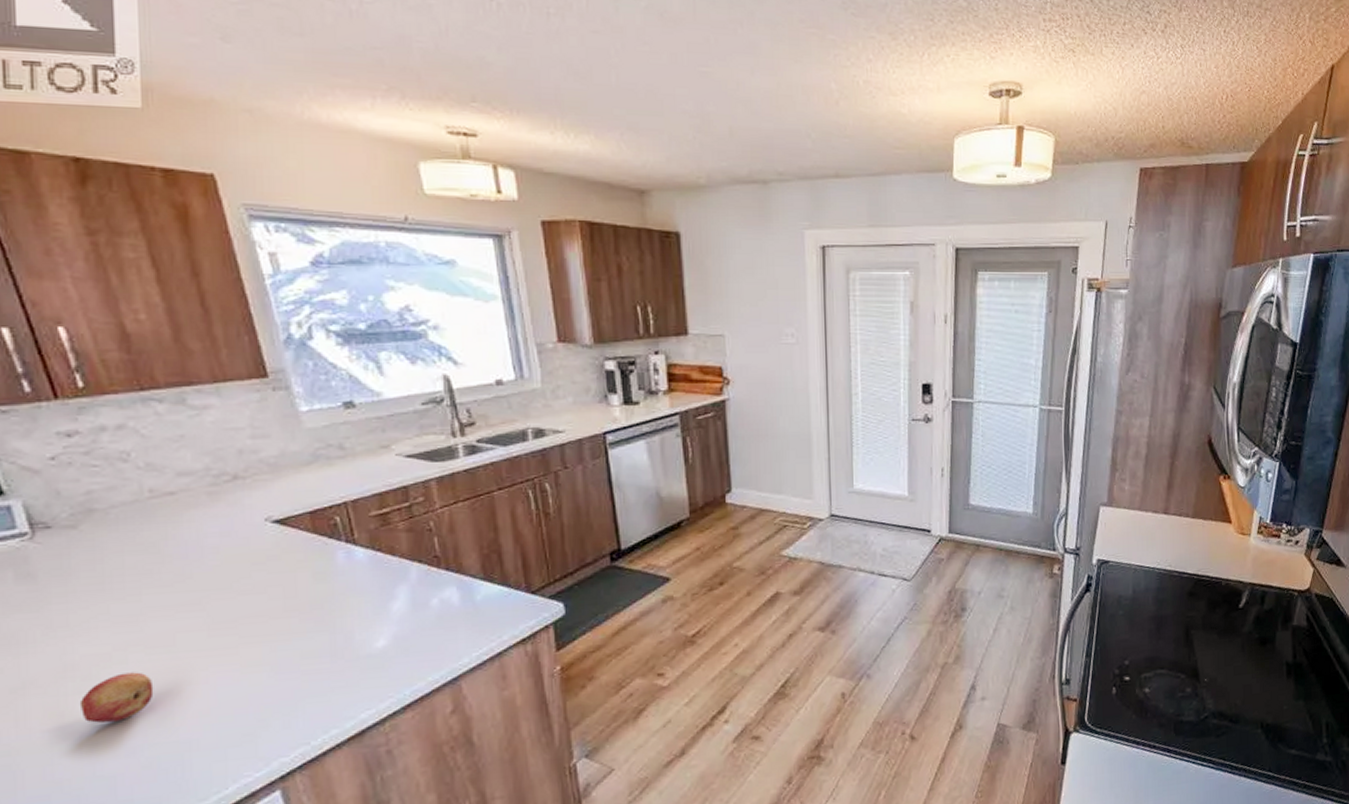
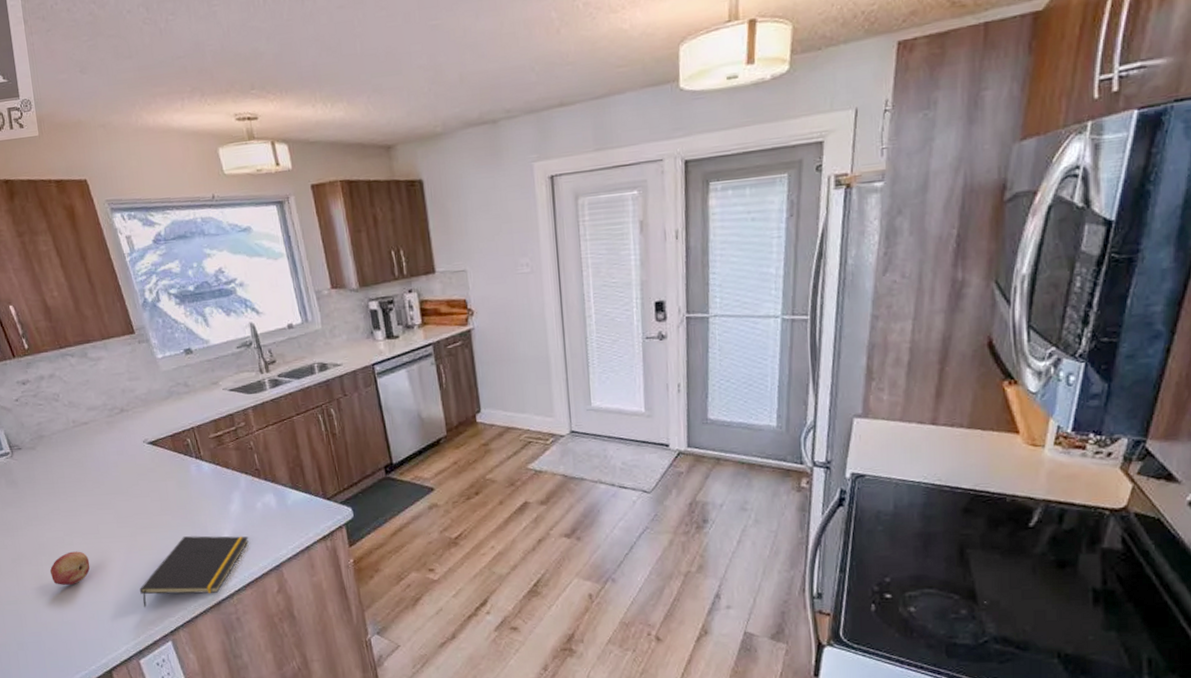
notepad: none [236,642,416,747] -> present [140,536,249,608]

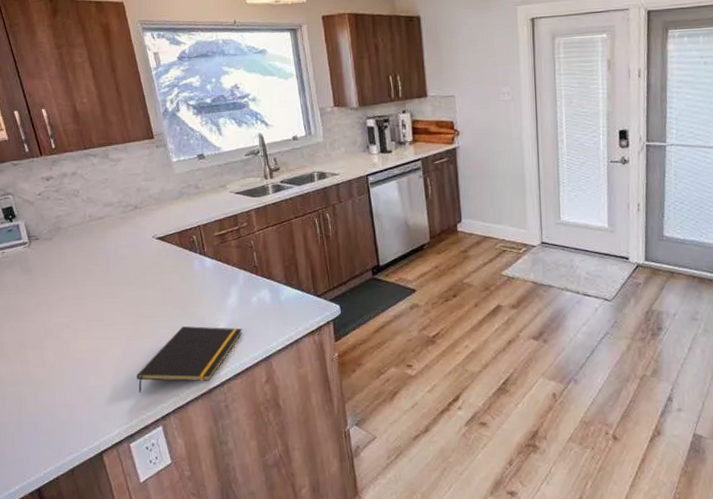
fruit: present [49,551,90,585] -> none [53,337,92,369]

